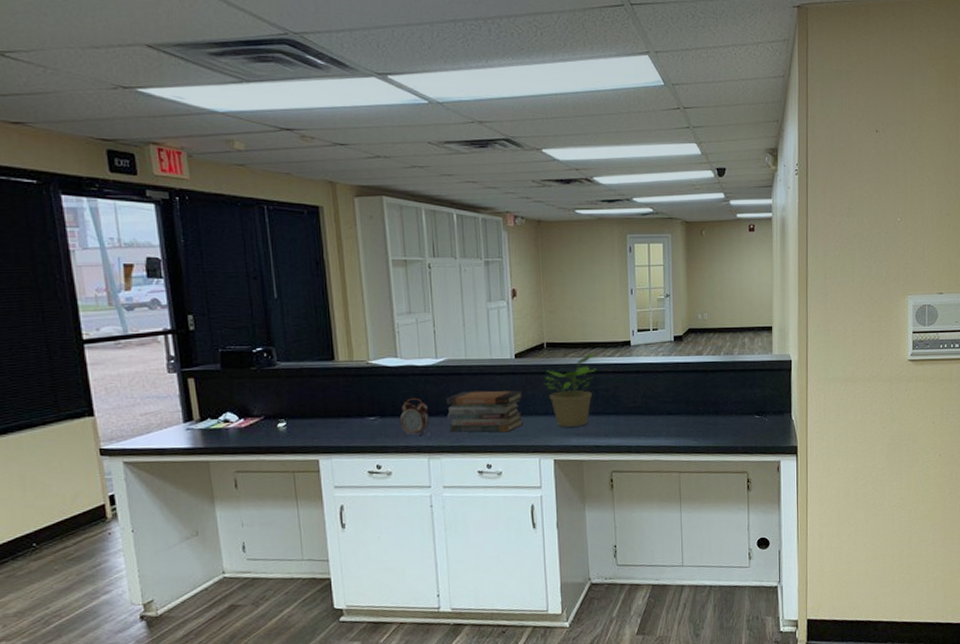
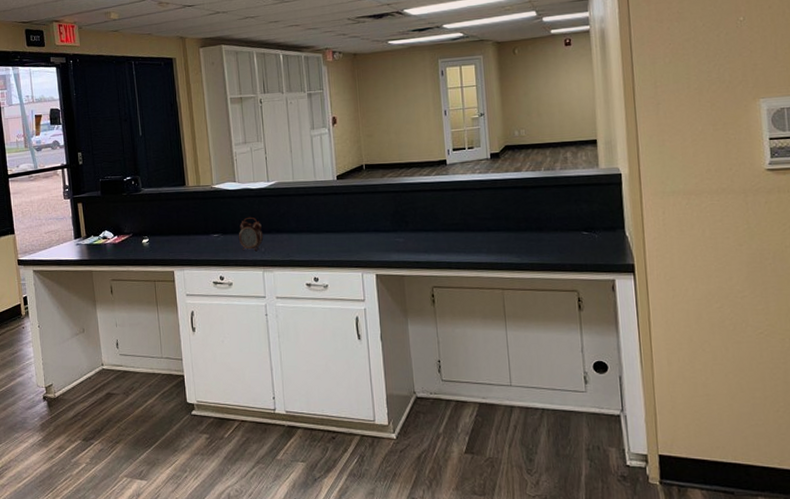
book stack: present [445,390,523,433] -> none [276,209,346,249]
potted plant: present [544,353,596,427] -> none [364,172,413,243]

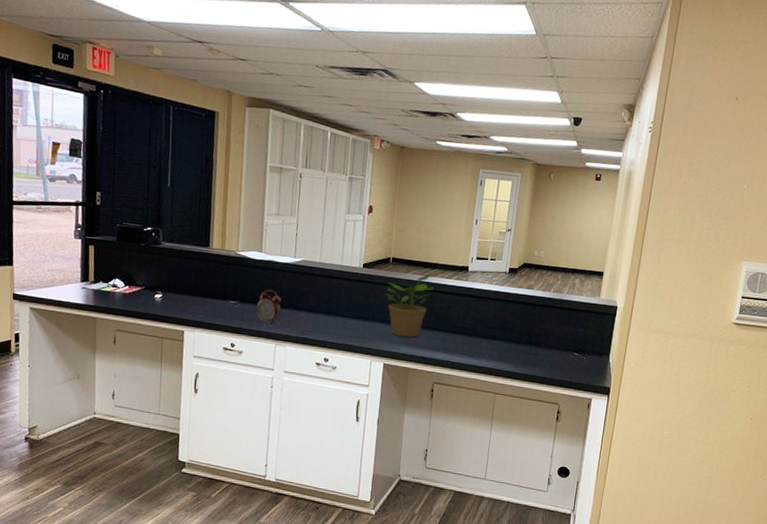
potted plant: none [364,172,413,243] -> present [385,272,435,337]

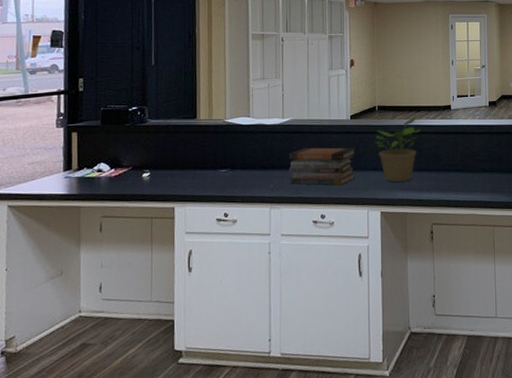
alarm clock: present [255,289,282,324] -> none [247,152,274,187]
book stack: none [297,290,365,333] -> present [288,147,356,186]

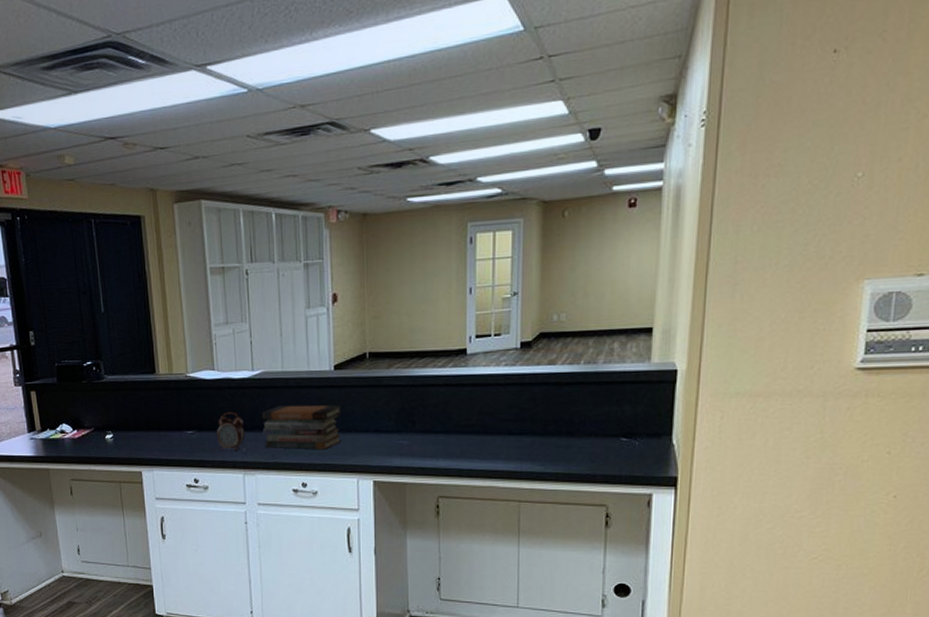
alarm clock: none [247,152,274,187] -> present [216,411,245,451]
potted plant: present [374,115,420,182] -> none [365,363,424,446]

